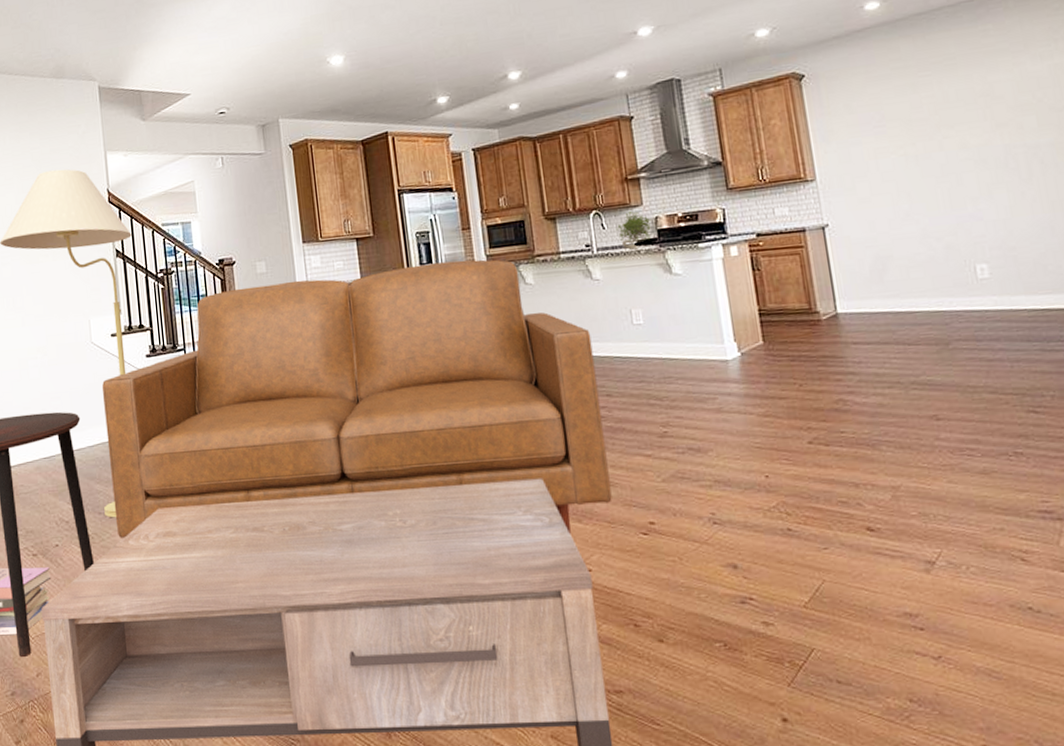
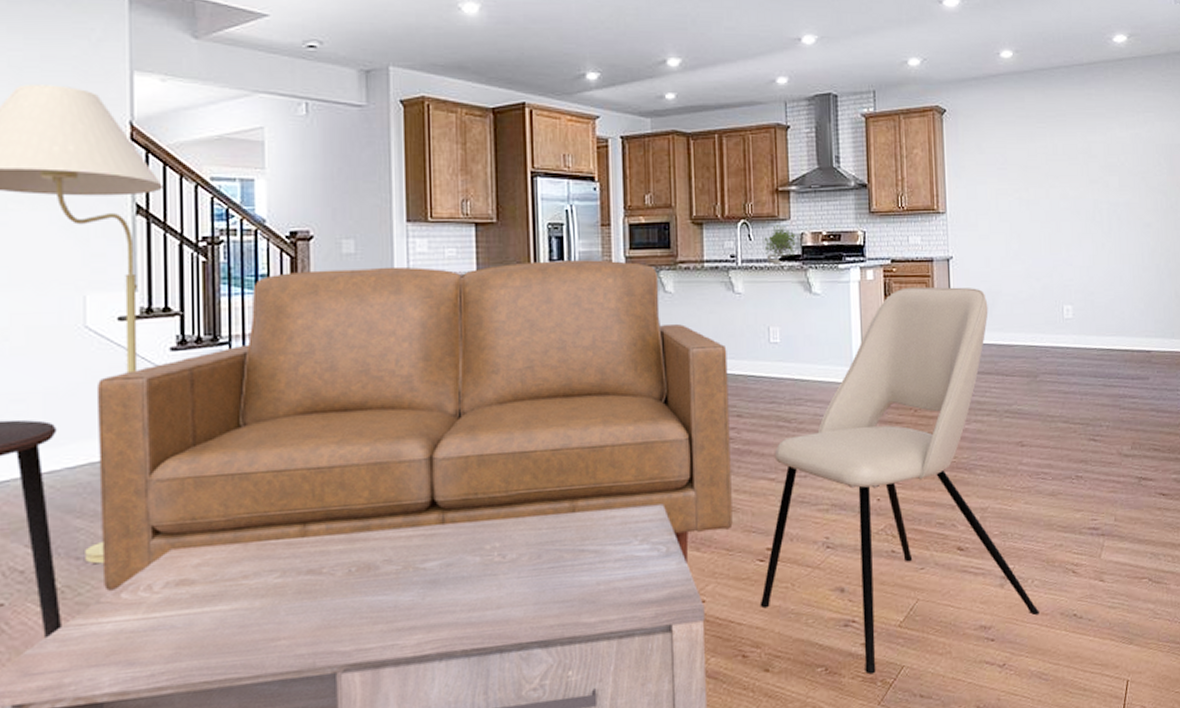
dining chair: none [647,254,981,653] -> present [760,286,1039,673]

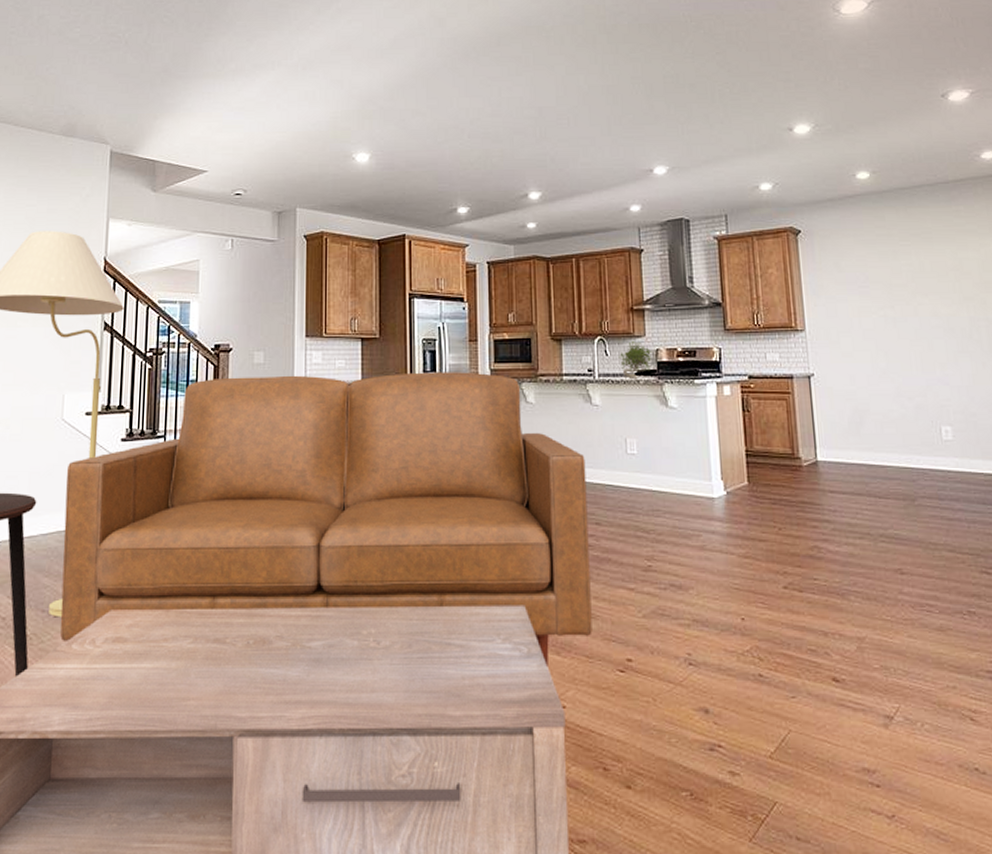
dining chair: present [760,286,1039,673] -> none [620,403,933,805]

